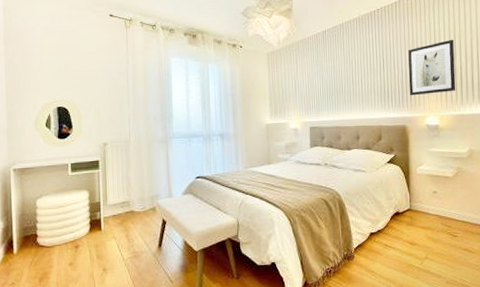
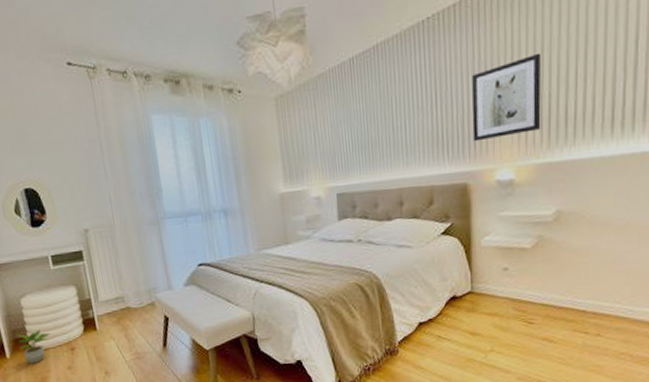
potted plant: none [27,228,59,260] -> present [16,329,51,364]

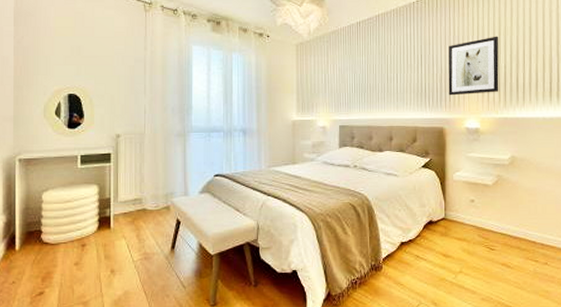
potted plant: present [16,329,51,364] -> none [31,224,65,258]

